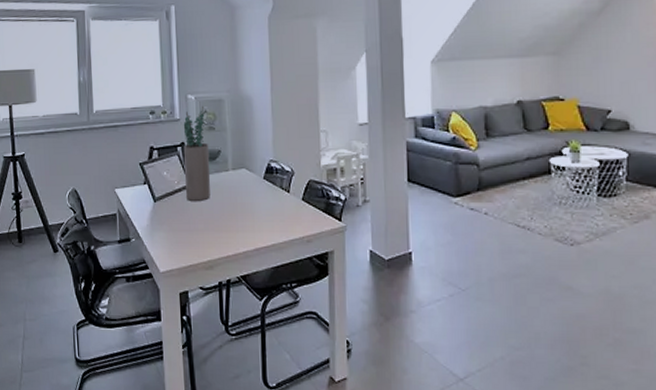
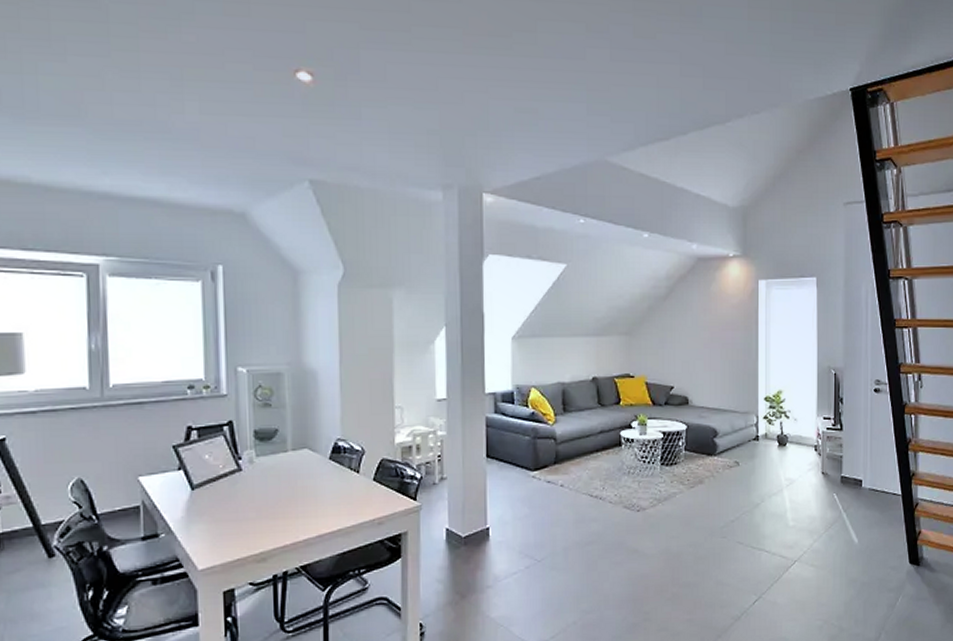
vase: present [183,105,211,201] -> none [231,379,265,487]

